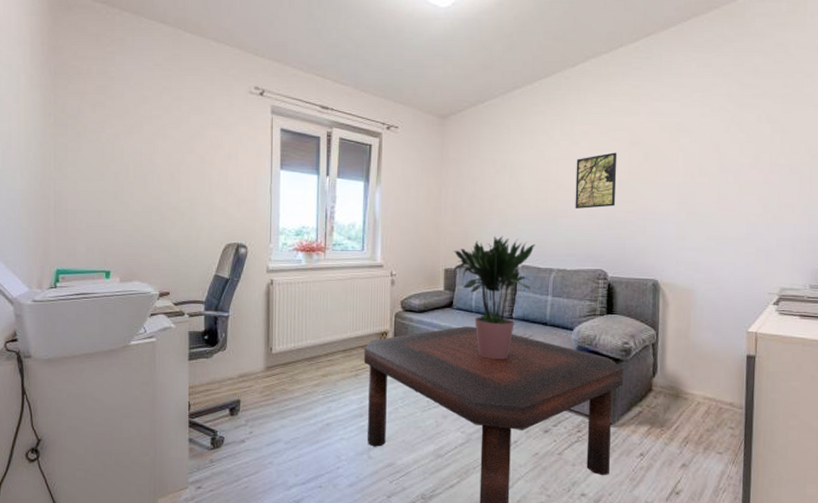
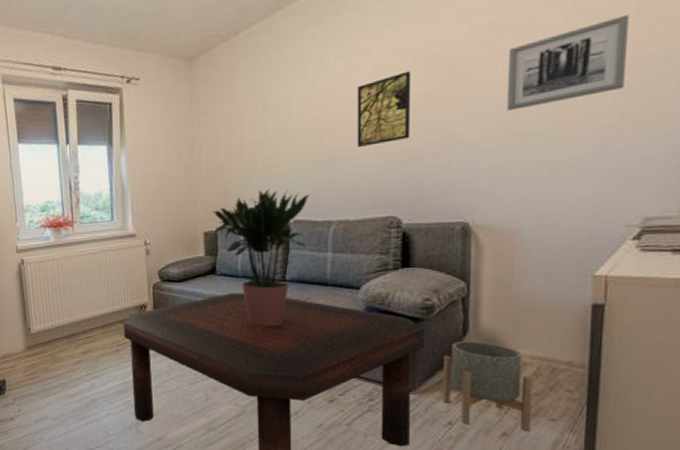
planter: none [636,381,705,463] -> present [443,341,533,431]
wall art: none [686,133,767,193] -> present [507,15,629,111]

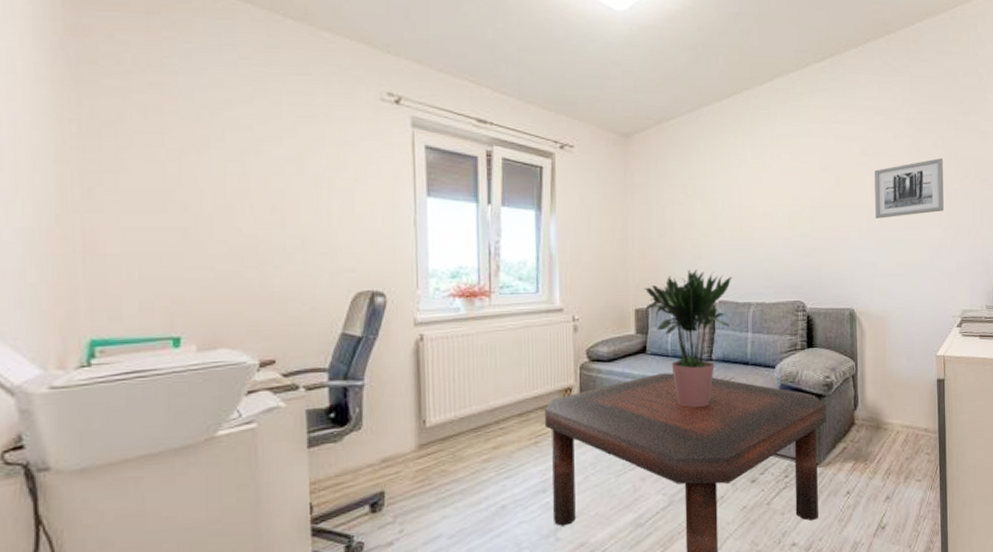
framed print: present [357,71,411,147] -> none [769,176,810,237]
planter: present [443,341,533,431] -> none [841,414,905,493]

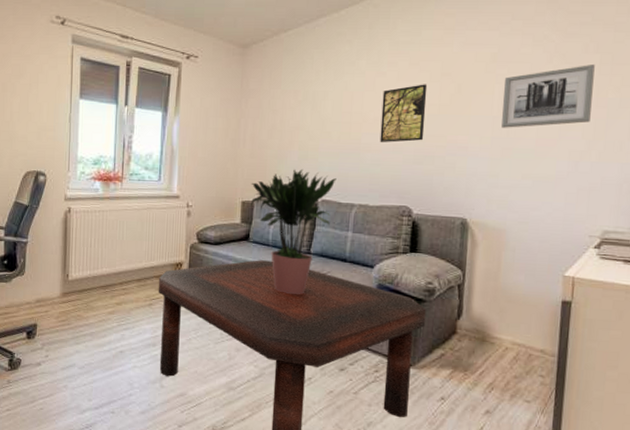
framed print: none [769,176,810,237] -> present [380,84,428,143]

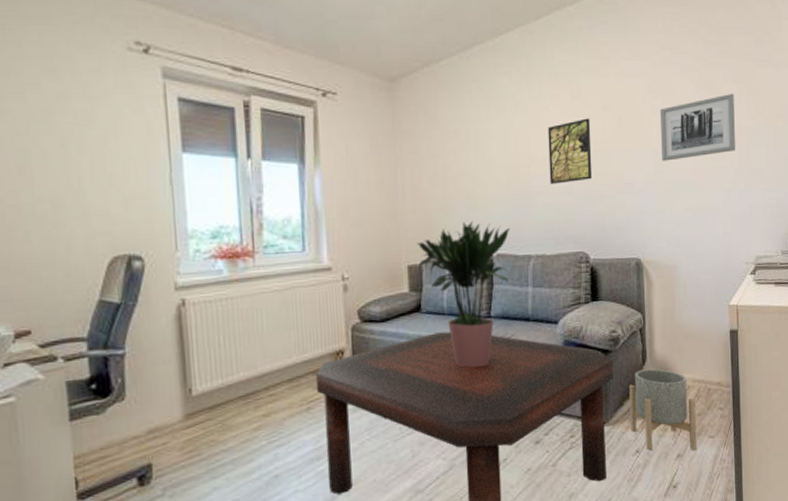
planter: none [438,323,513,410] -> present [629,369,697,450]

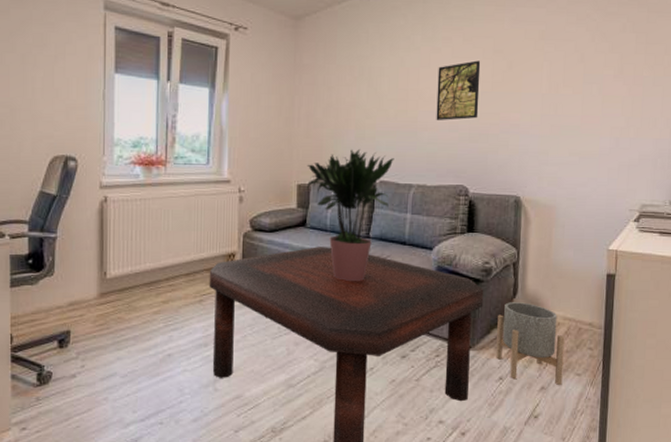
wall art: present [660,94,735,161] -> none [550,43,632,106]

